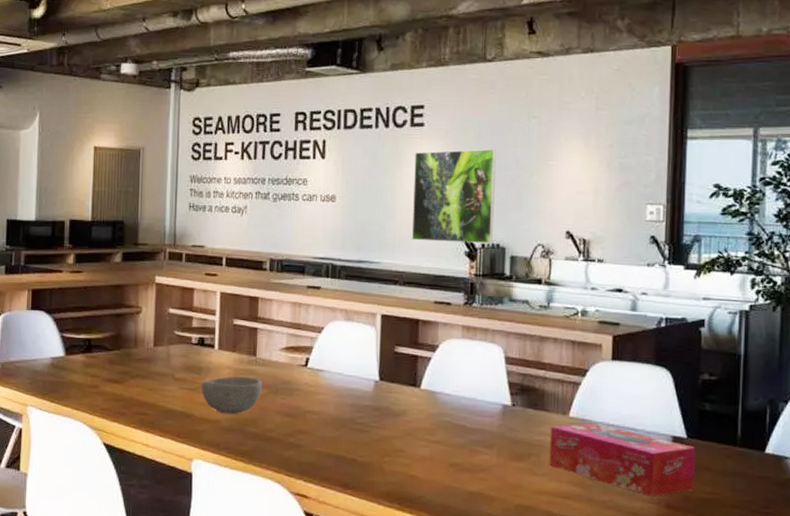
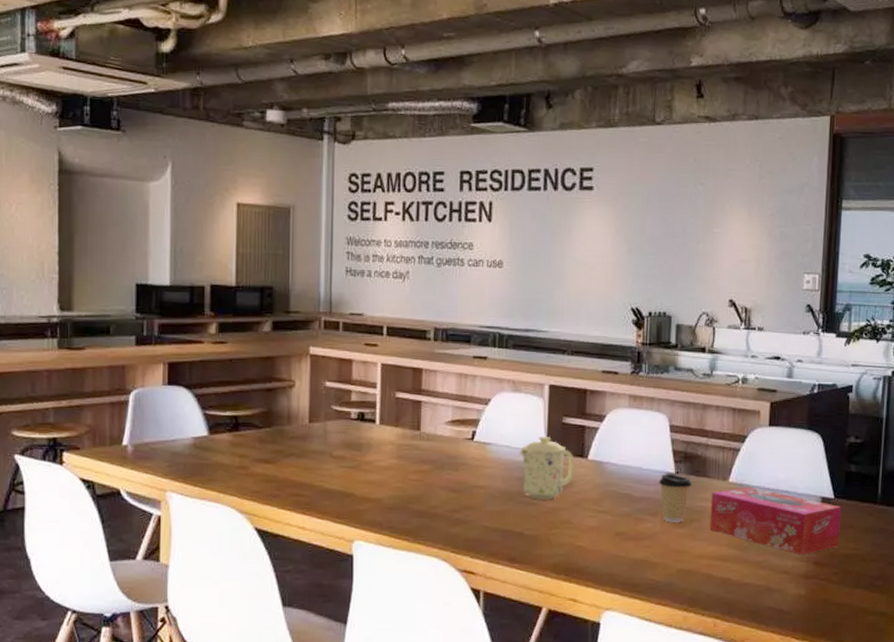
bowl: present [201,376,263,415] -> none [362,453,427,492]
mug: none [351,365,407,427] -> present [519,437,574,499]
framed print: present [411,149,496,244] -> none [580,215,664,312]
coffee cup: none [493,405,530,456] -> present [658,473,693,523]

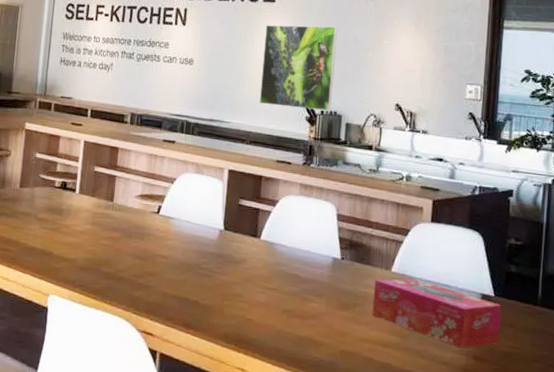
mug: present [519,437,574,499] -> none [198,215,248,273]
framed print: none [580,215,664,312] -> present [259,24,337,112]
coffee cup: present [658,473,693,523] -> none [324,258,357,306]

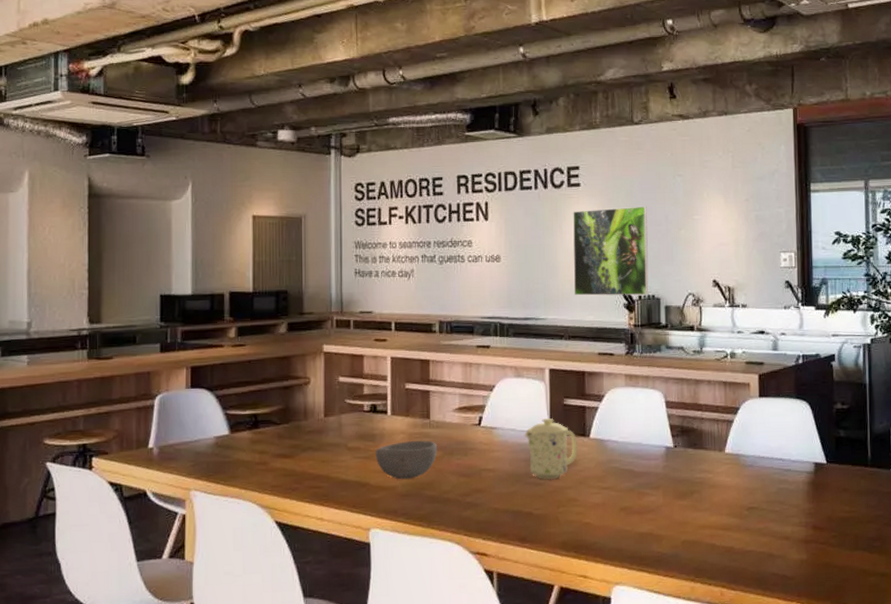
bowl: none [61,219,118,255] -> present [375,441,438,480]
mug: none [198,215,248,273] -> present [524,418,577,479]
tissue box: present [372,277,502,349] -> none [709,456,835,521]

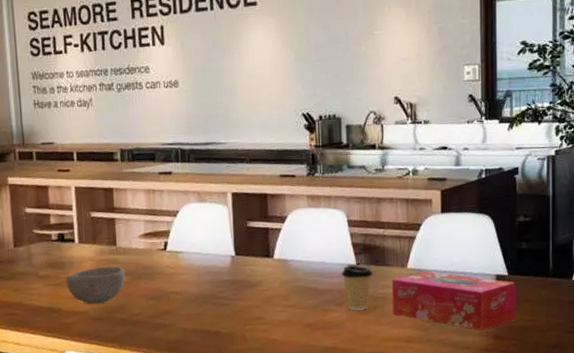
mug: present [524,418,577,479] -> none [209,241,262,300]
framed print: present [573,206,649,296] -> none [250,23,330,119]
coffee cup: none [658,447,691,495] -> present [341,265,374,311]
tissue box: none [709,456,835,521] -> present [391,271,516,331]

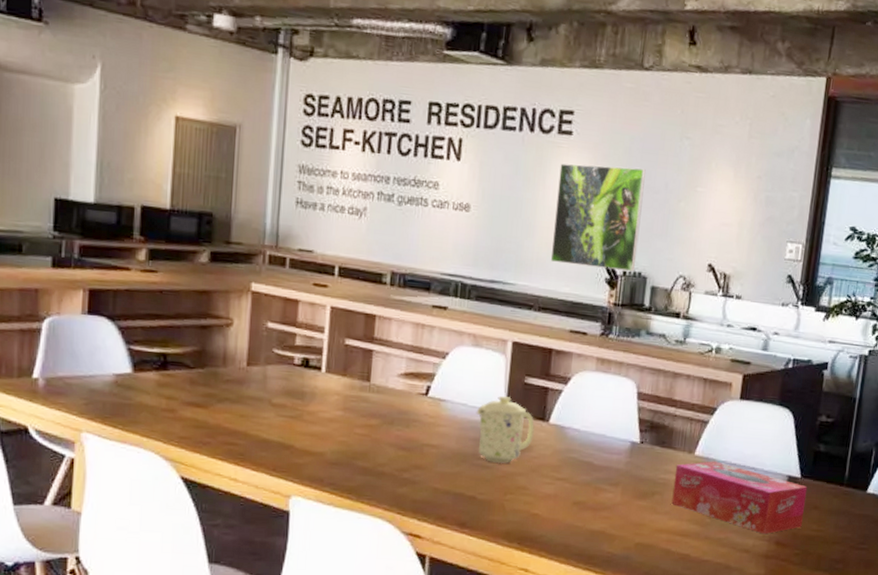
bowl: present [65,266,126,305] -> none [303,404,376,447]
mug: none [209,241,262,300] -> present [476,396,535,463]
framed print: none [250,23,330,119] -> present [550,163,646,272]
coffee cup: present [341,265,374,311] -> none [621,442,657,495]

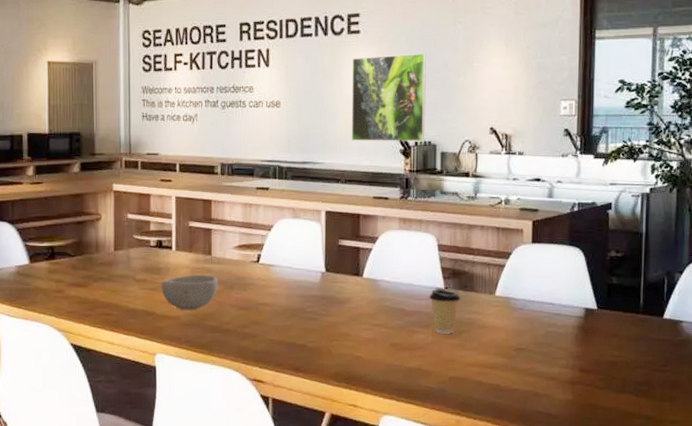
bowl: none [303,404,376,447] -> present [161,275,218,310]
mug: present [476,396,535,463] -> none [300,258,351,315]
coffee cup: none [621,442,657,495] -> present [429,289,461,334]
tissue box: present [671,461,808,535] -> none [478,300,605,363]

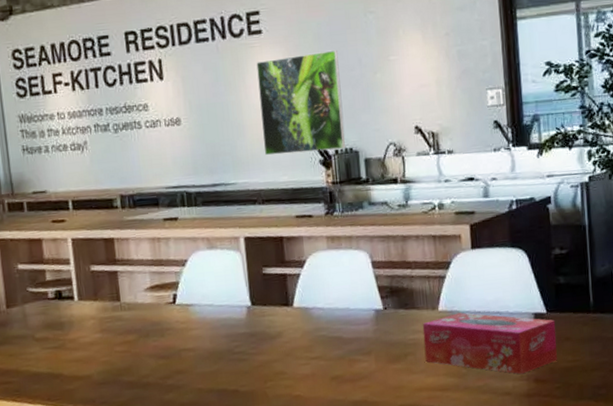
bowl: present [161,275,218,310] -> none [65,324,132,368]
coffee cup: present [429,289,461,334] -> none [367,310,403,360]
tissue box: none [478,300,605,363] -> present [422,312,557,375]

